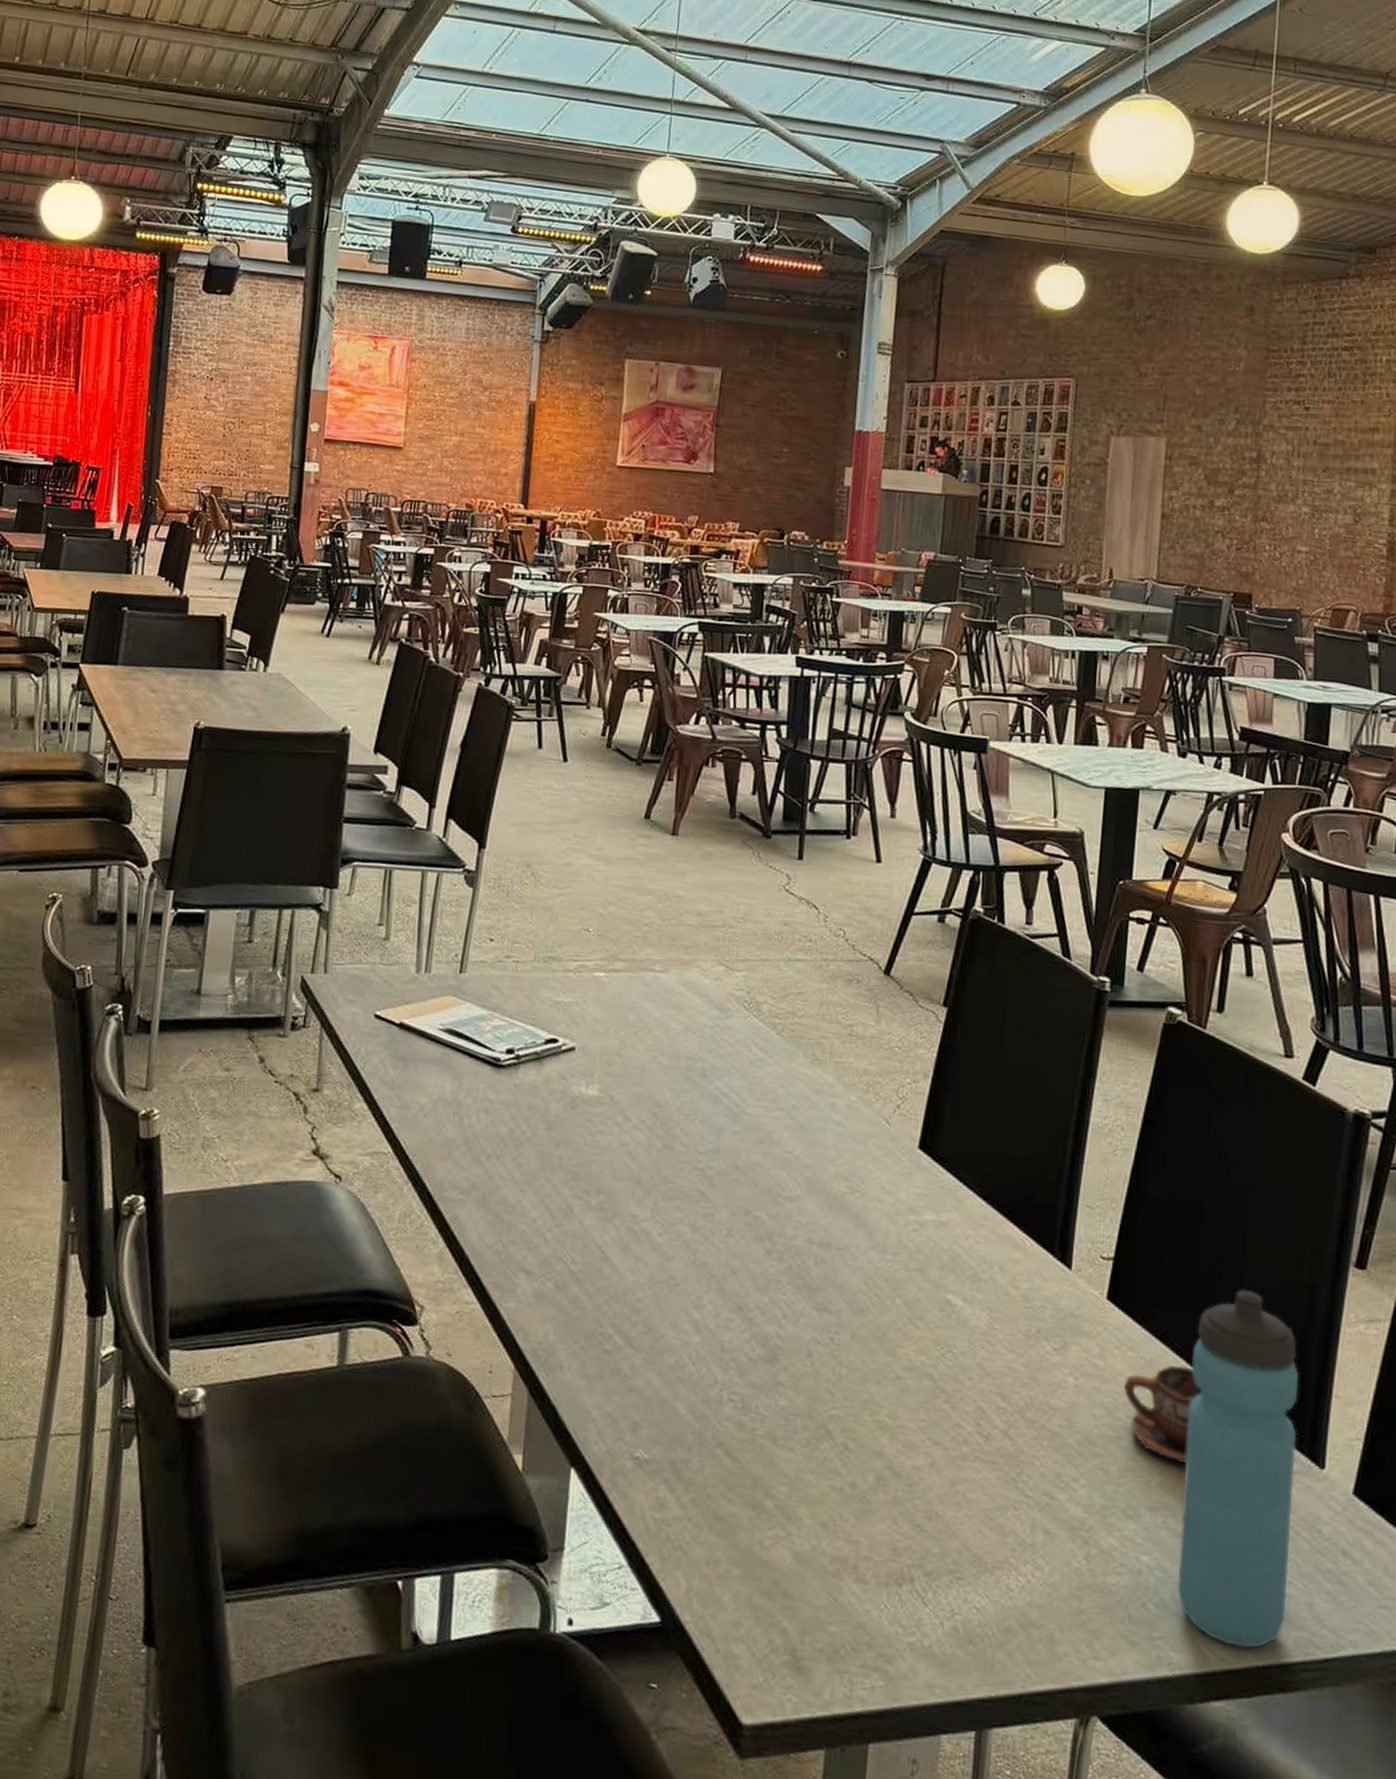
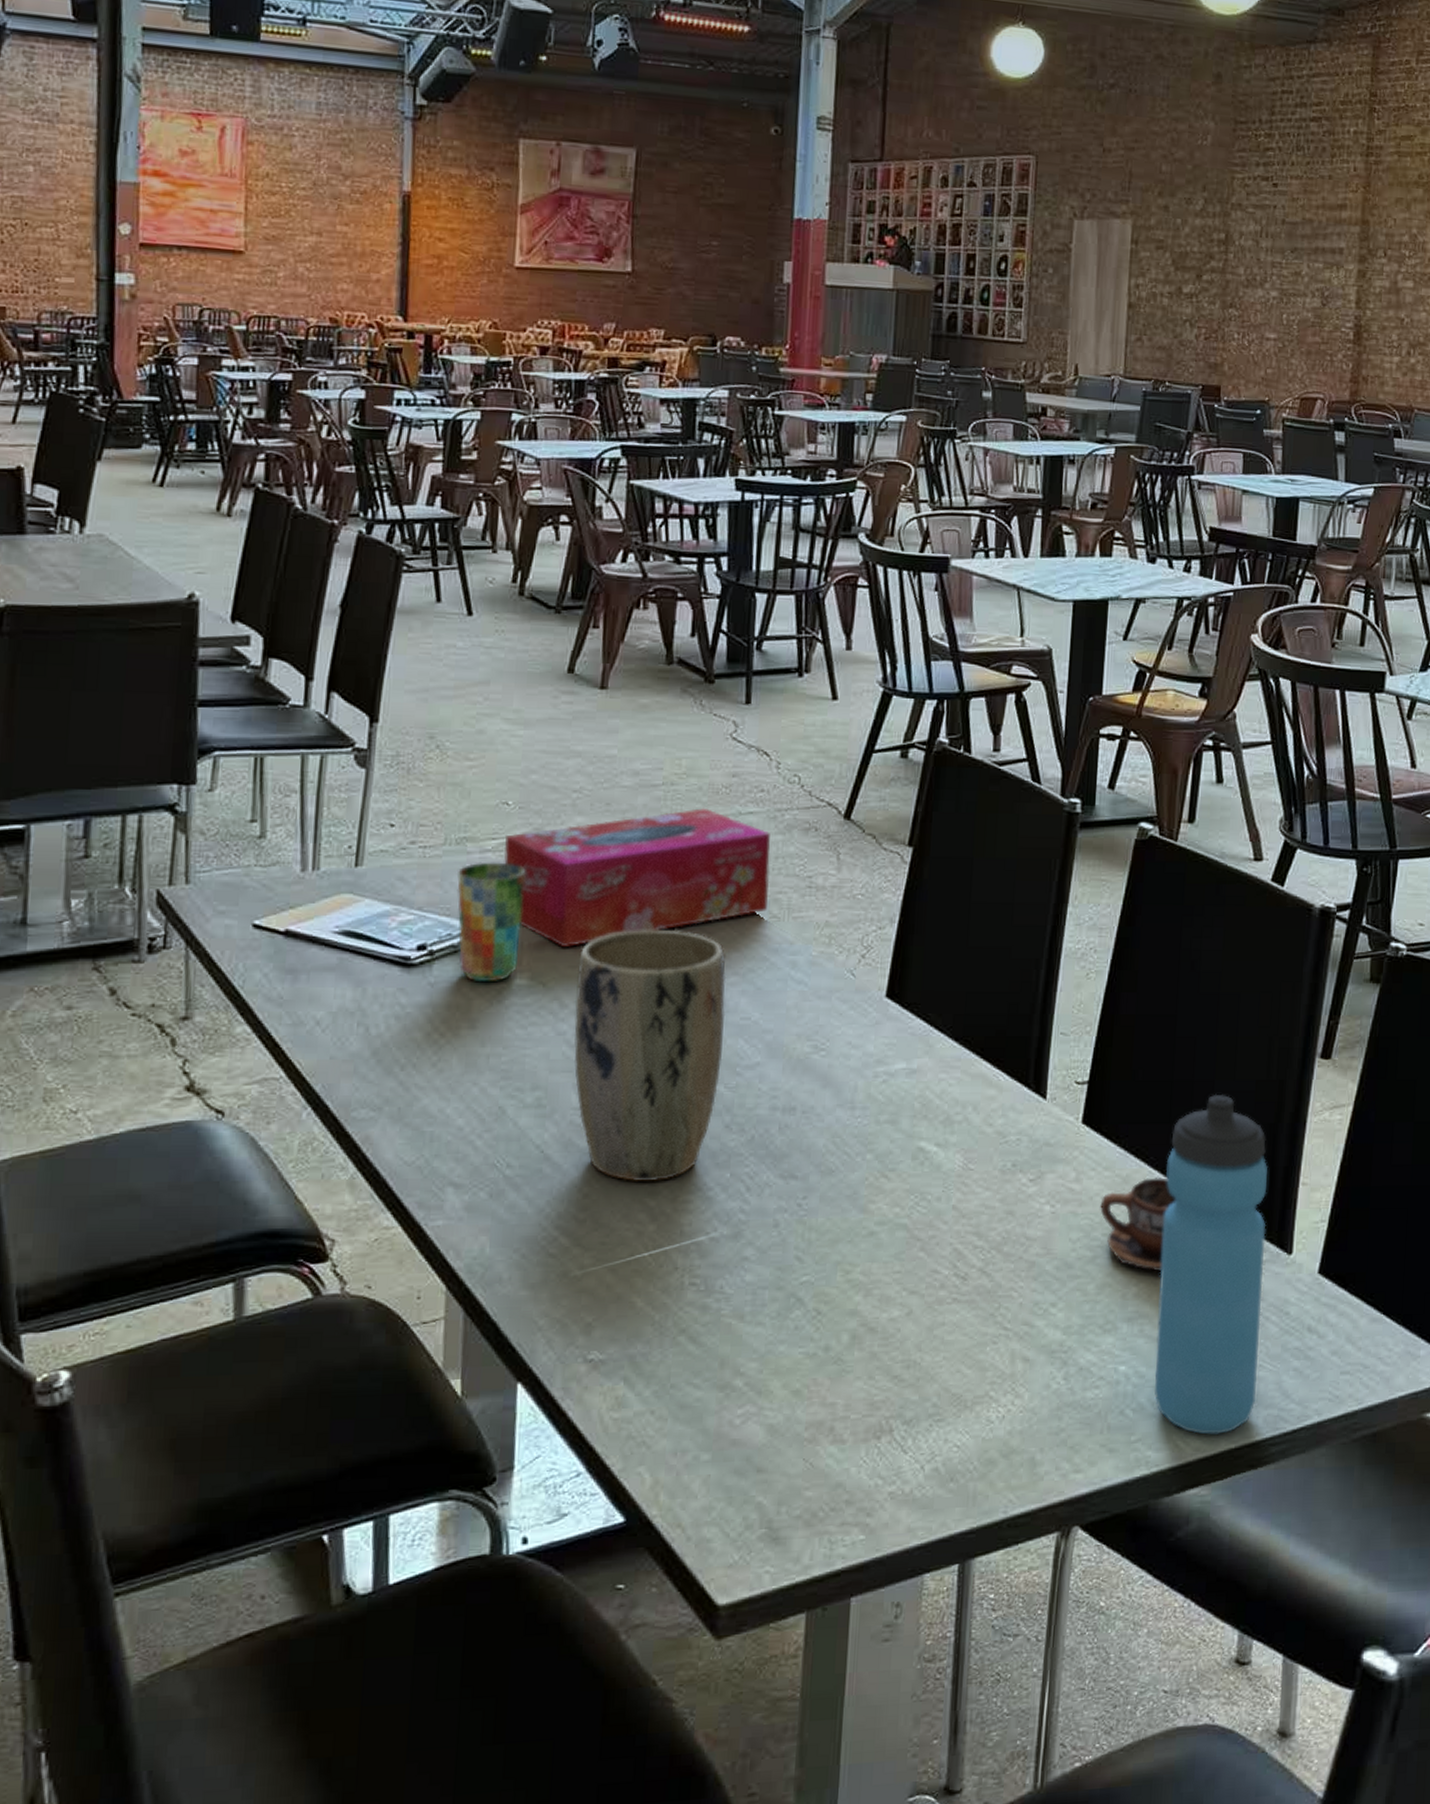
cup: none [540,980,600,1090] -> present [457,862,525,983]
tissue box: none [583,950,816,1066] -> present [503,807,771,948]
plant pot: none [634,1057,772,1296] -> present [573,929,727,1181]

